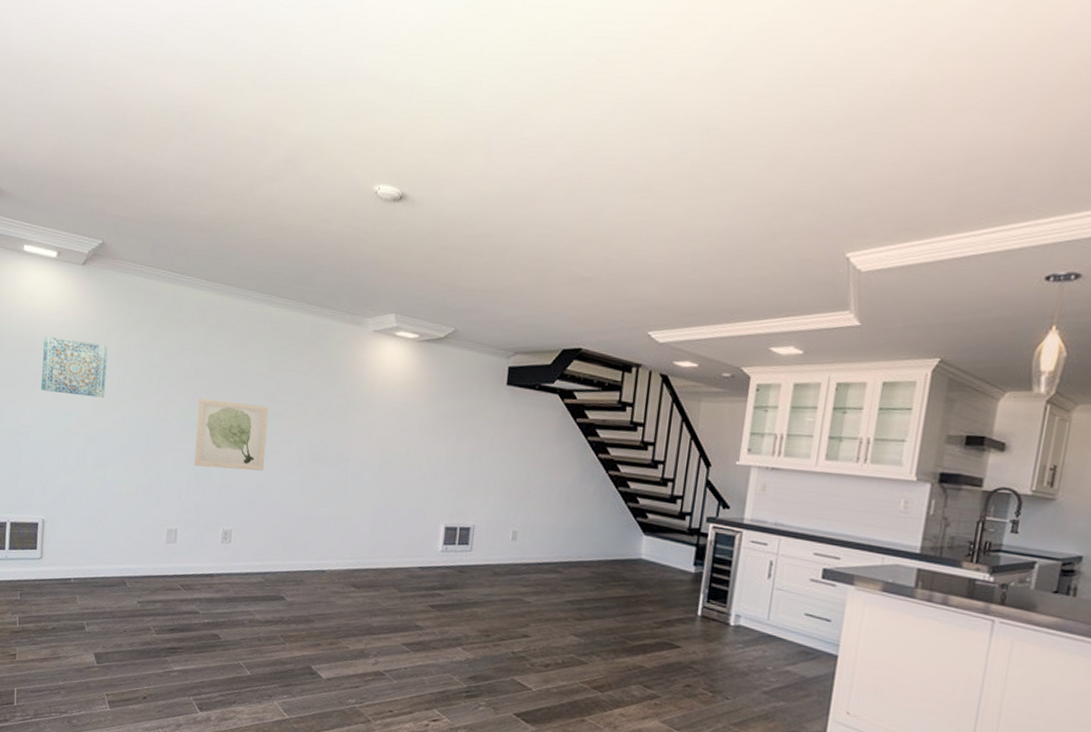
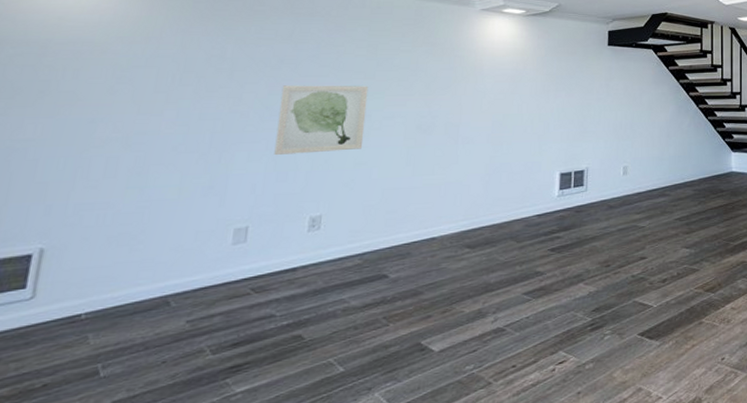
wall art: present [41,336,108,398] -> none [54,37,161,98]

